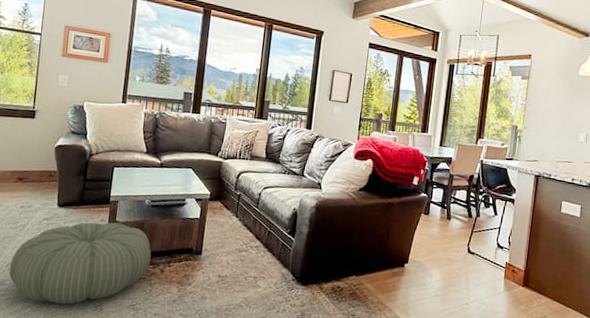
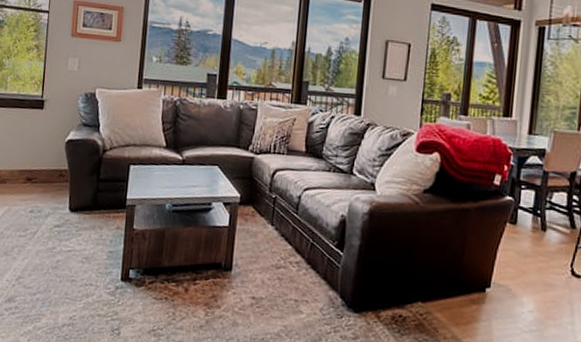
pouf: present [9,222,151,305] -> none [18,230,174,327]

